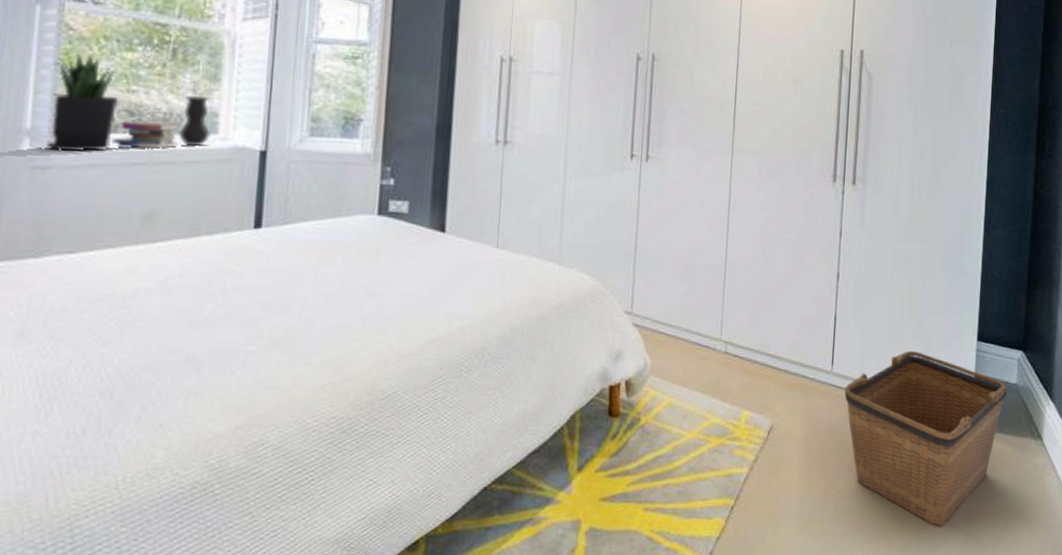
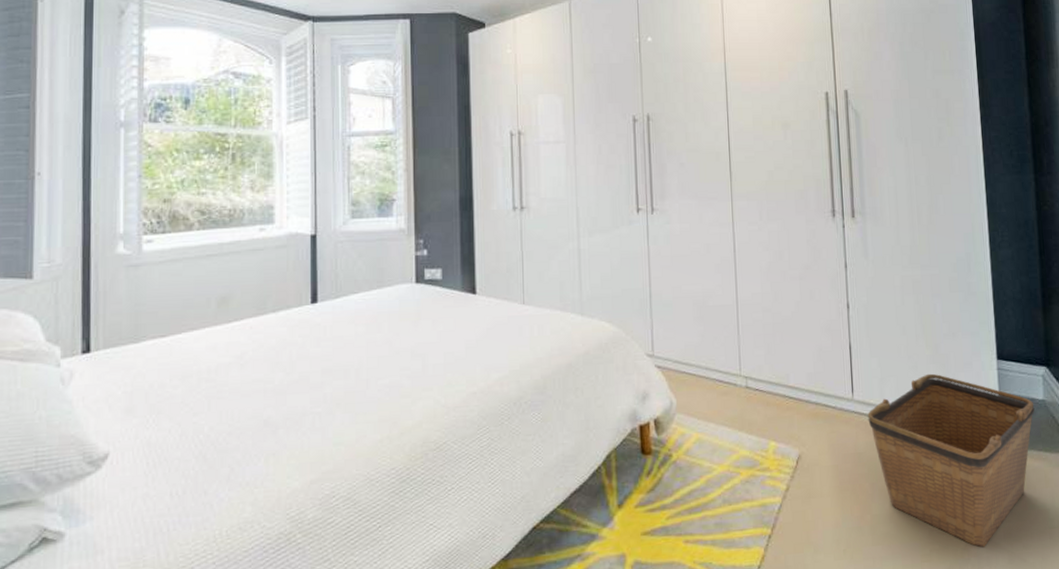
planter: present [46,47,117,152] -> none [137,162,190,250]
books: present [112,120,178,149] -> none [189,217,242,242]
vase: present [178,95,210,146] -> none [242,191,268,236]

